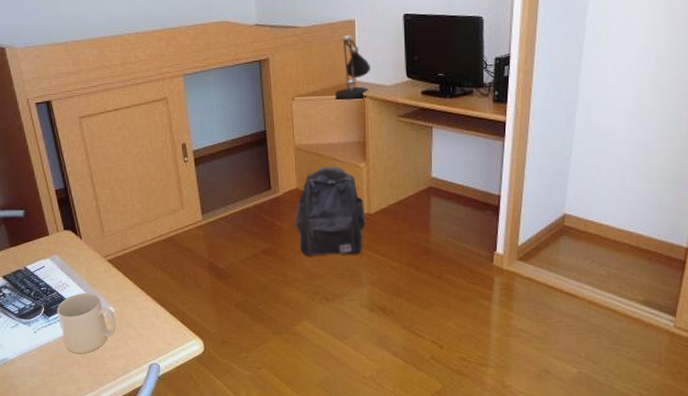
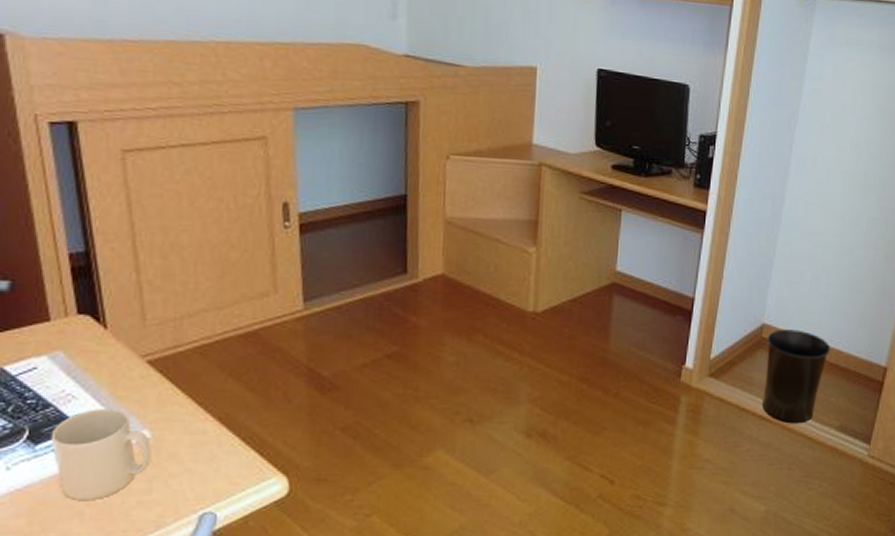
backpack: present [295,166,366,257] -> none [436,249,531,365]
desk lamp: present [335,34,371,100] -> none [504,83,553,167]
waste bin: none [568,218,631,299] -> present [762,329,831,424]

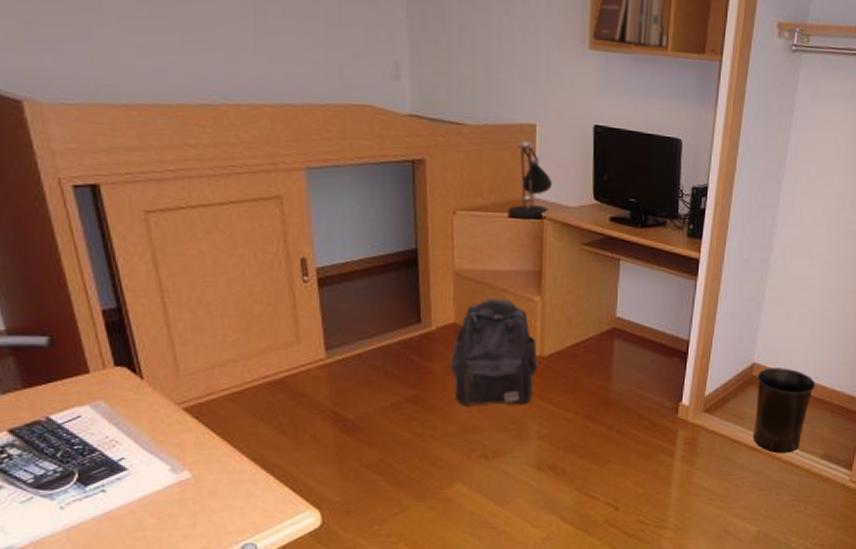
mug: present [50,407,152,502] -> none [99,451,194,536]
backpack: none [436,249,531,365] -> present [450,298,538,407]
desk lamp: none [504,83,553,167] -> present [508,140,553,220]

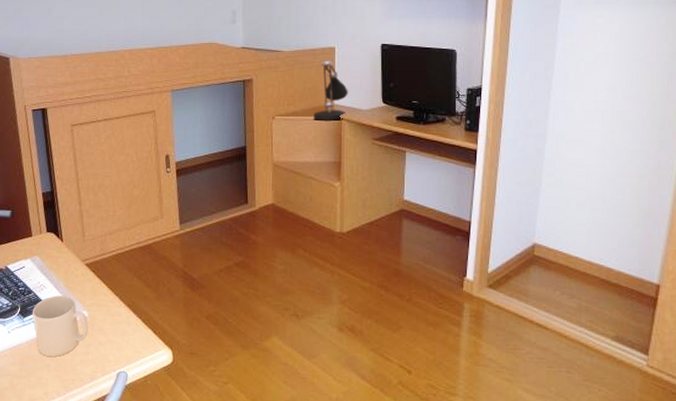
mug: none [99,451,194,536] -> present [32,294,89,358]
backpack: present [450,298,538,407] -> none [269,184,338,273]
waste bin: present [753,368,816,453] -> none [538,248,601,332]

